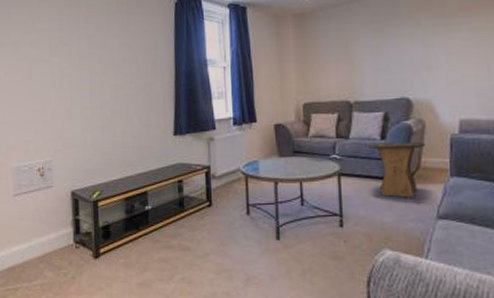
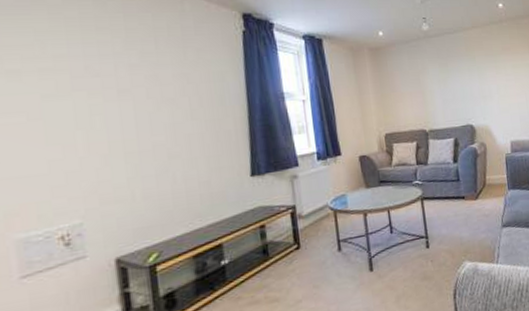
stool: present [368,141,425,198] -> none [444,162,488,214]

